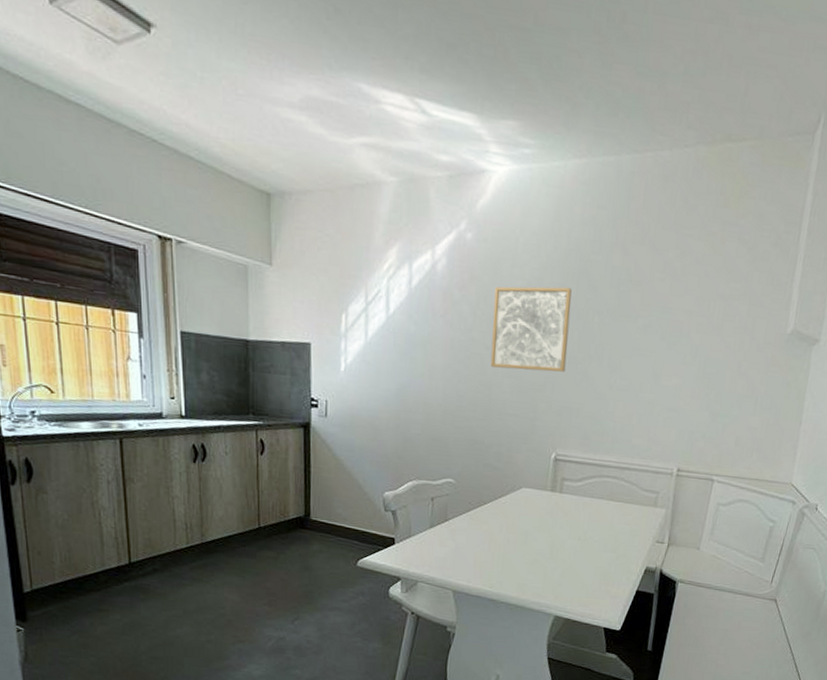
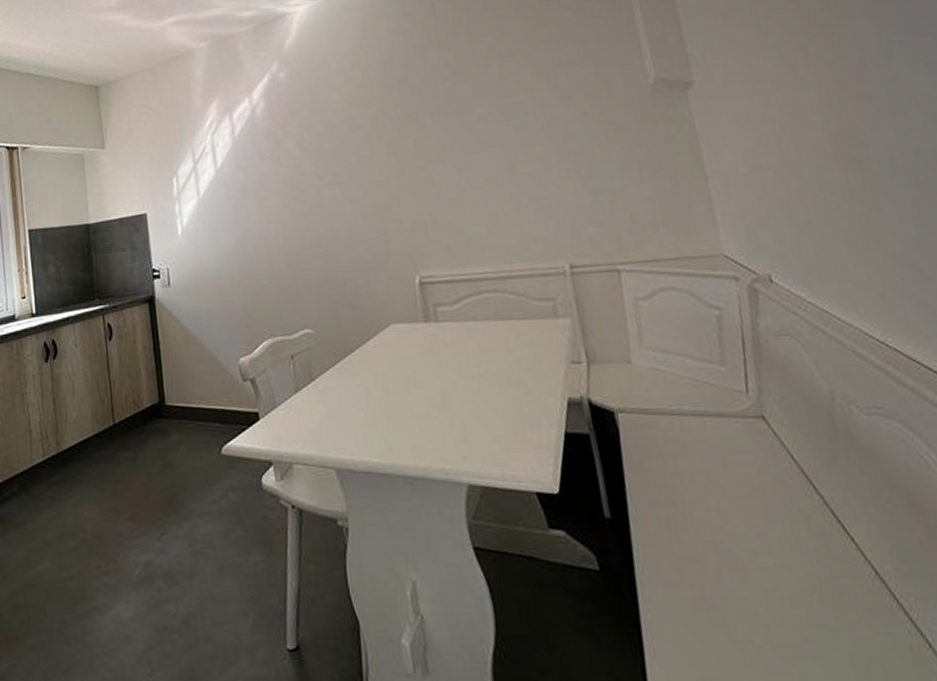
wall art: present [490,286,572,372] -> none [317,98,409,196]

